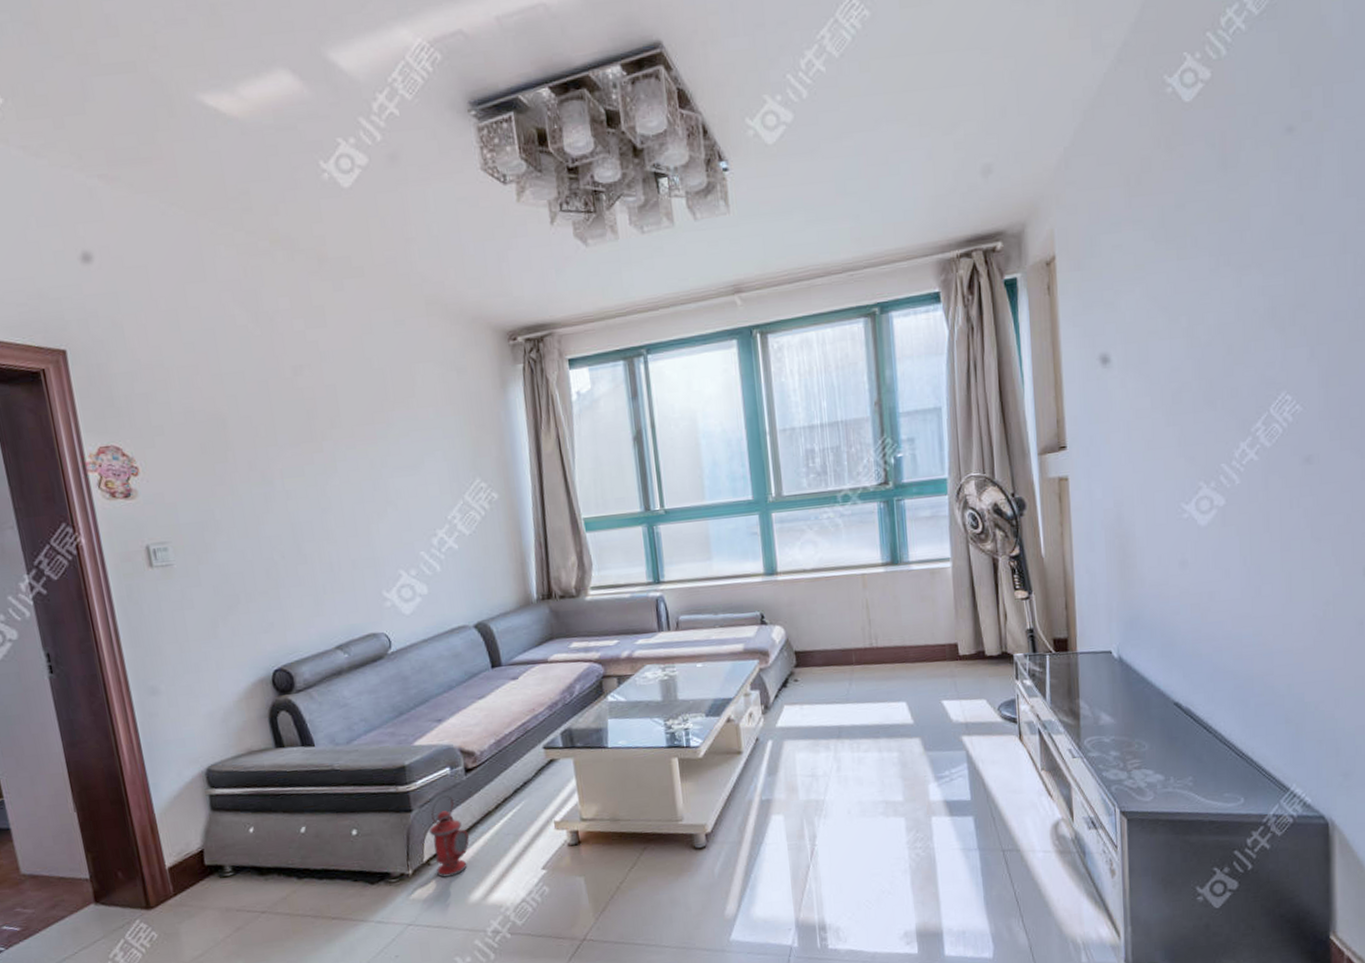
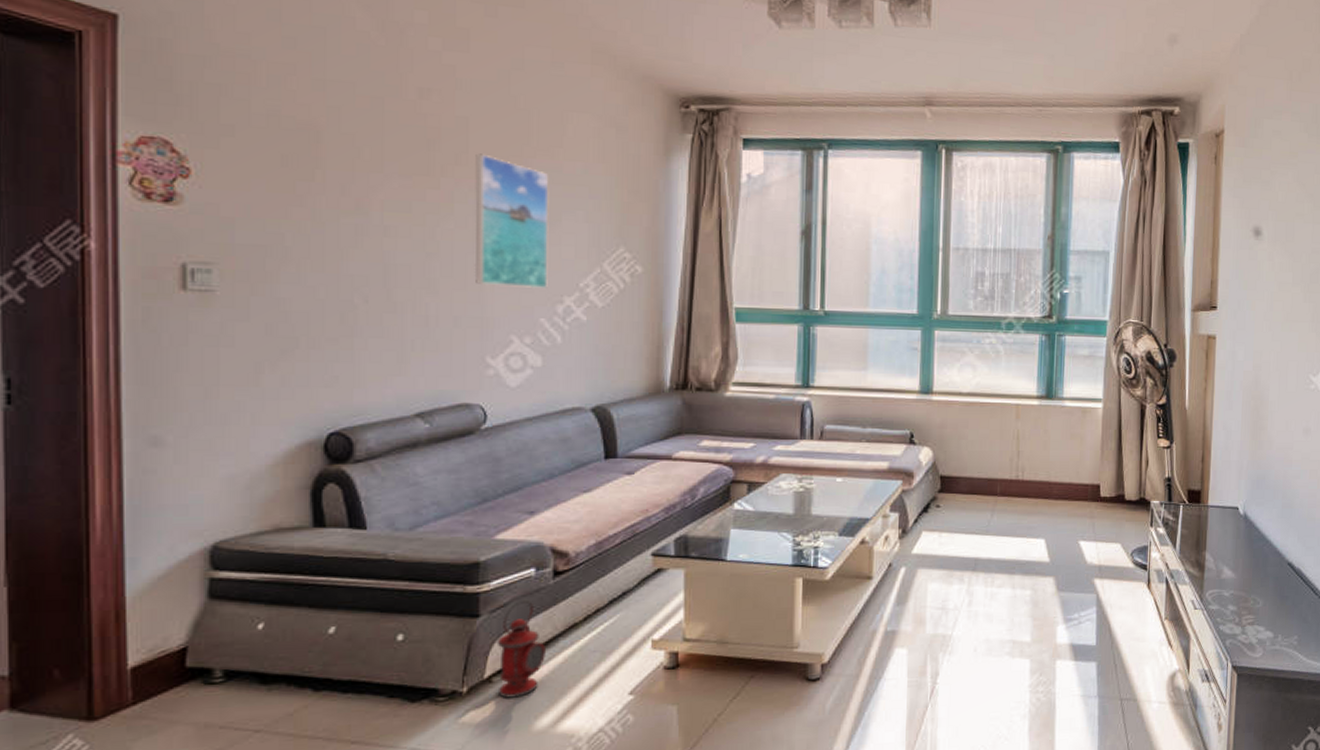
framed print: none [346,414,422,530] -> present [474,153,549,289]

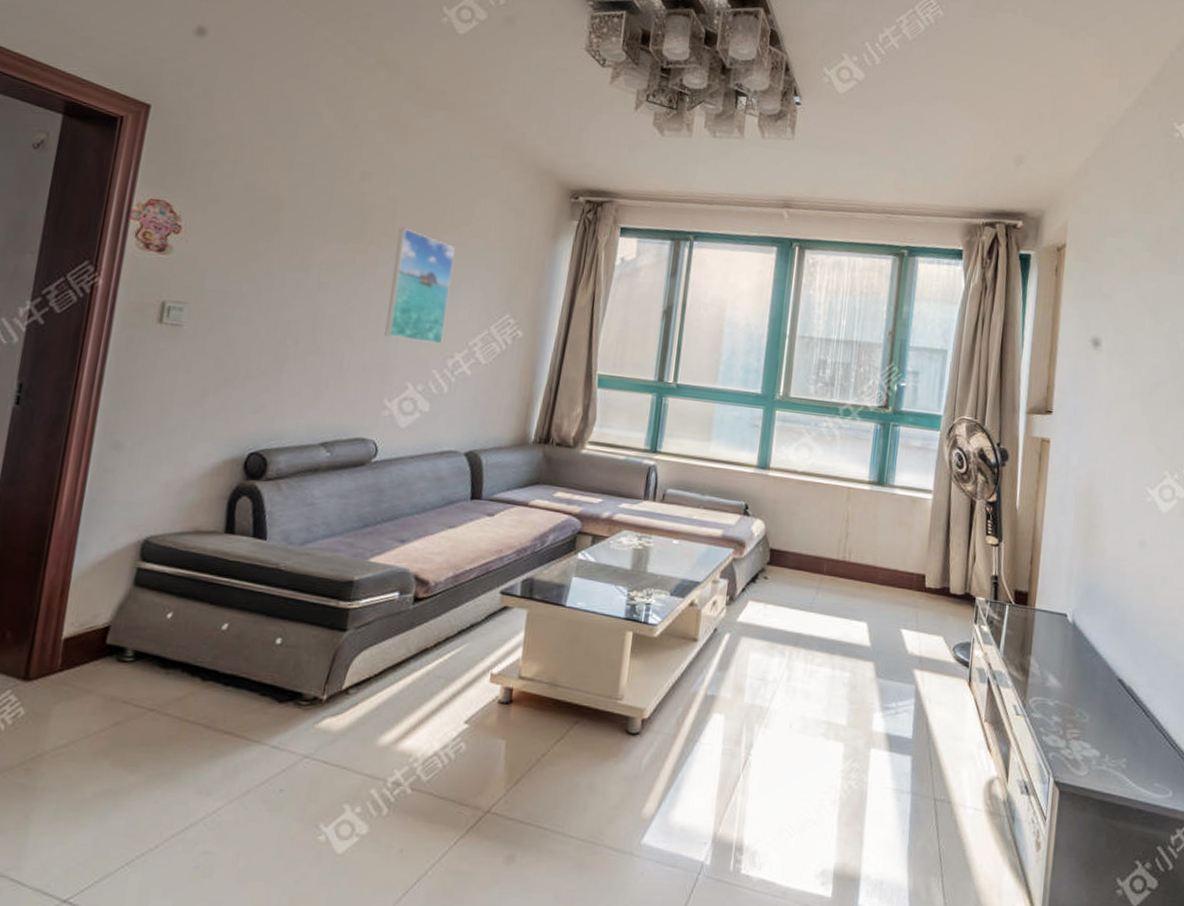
lantern: present [496,599,545,698] -> none [353,620,398,711]

